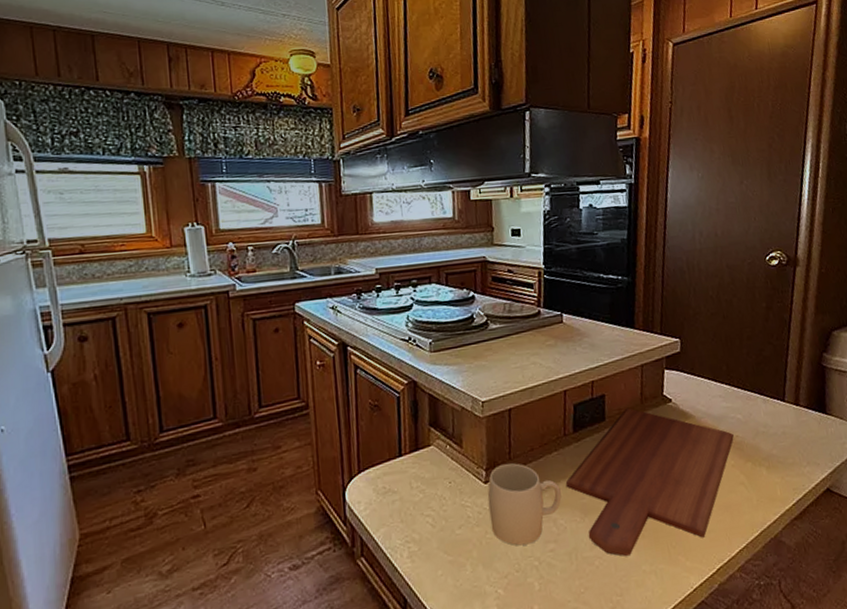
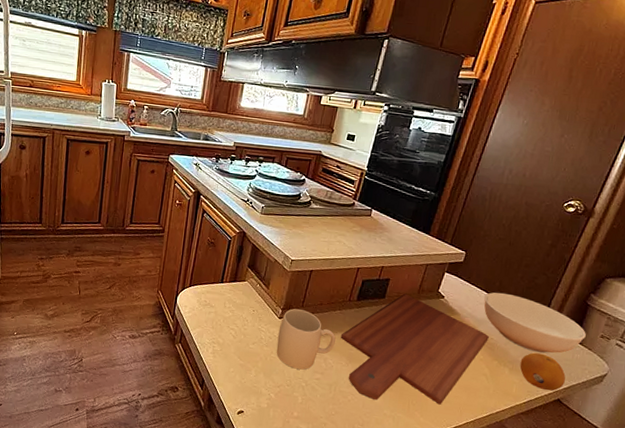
bowl: none [715,376,833,439] -> present [484,292,586,353]
fruit: none [775,438,828,482] -> present [519,352,566,391]

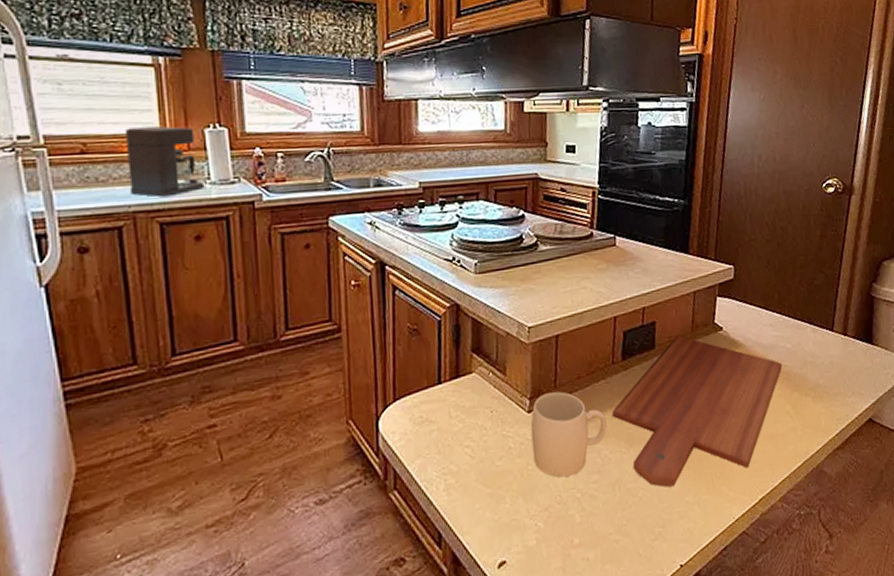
coffee maker: none [53,75,97,123] -> present [124,126,205,197]
bowl: present [484,292,586,353] -> none [766,305,879,369]
fruit: present [519,352,566,391] -> none [821,368,872,413]

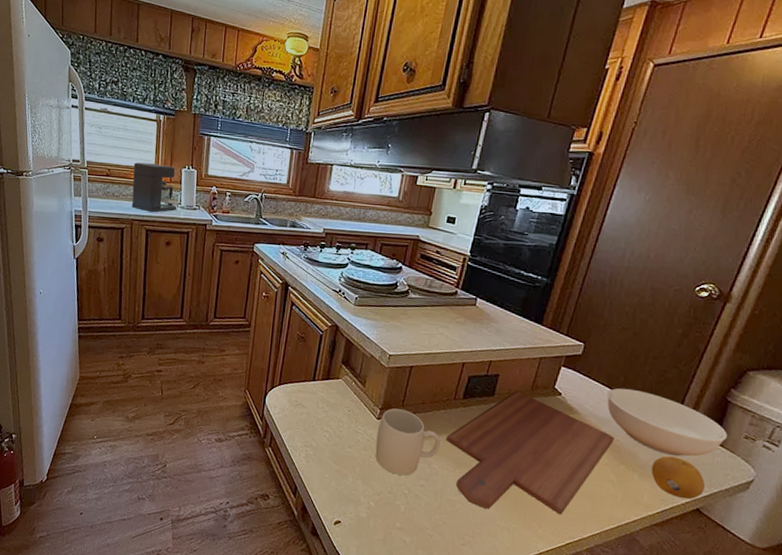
bowl: none [766,305,879,369] -> present [607,388,727,457]
fruit: none [821,368,872,413] -> present [651,455,705,500]

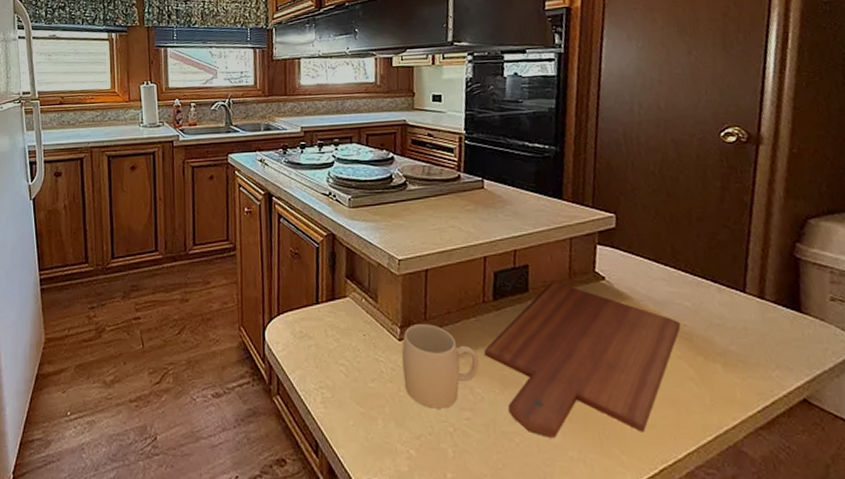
coffee maker: present [131,162,177,213] -> none [88,83,139,137]
bowl: present [607,388,727,457] -> none [657,260,810,334]
fruit: present [651,455,705,500] -> none [733,336,805,389]

